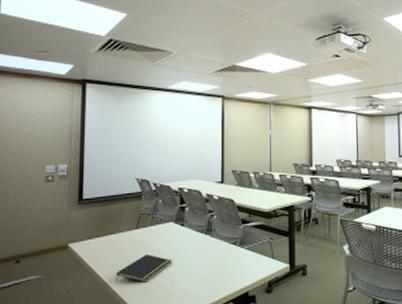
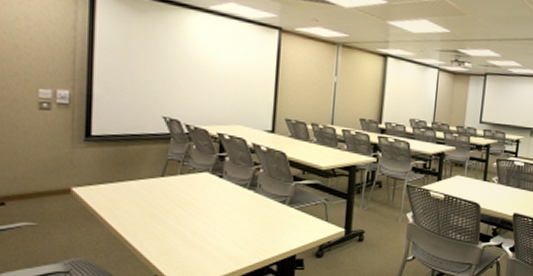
notepad: present [115,253,172,282] -> none [133,206,206,238]

